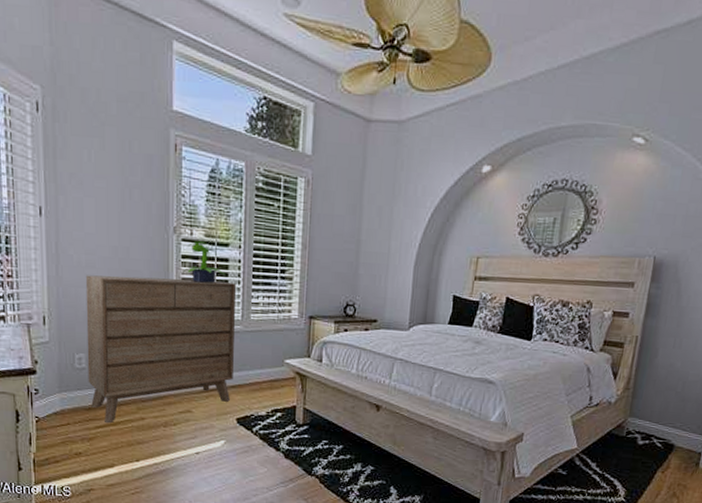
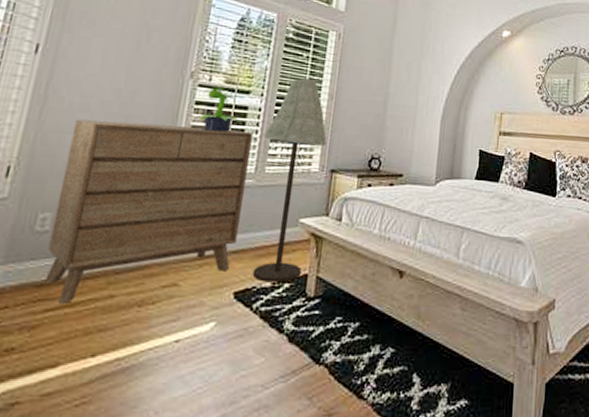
floor lamp: none [245,228,303,412] -> present [252,78,327,283]

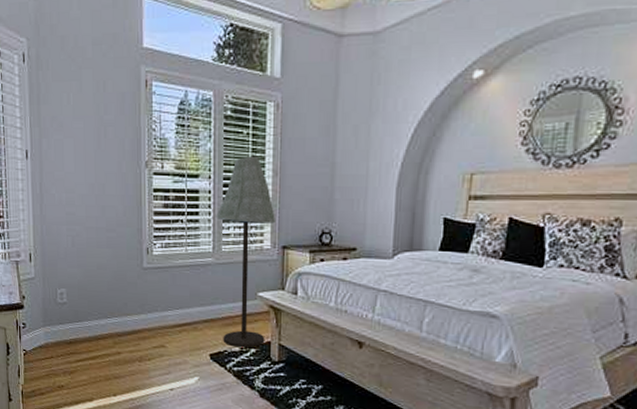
dresser: present [44,119,253,303] -> none [66,212,206,357]
potted plant: present [194,87,243,132] -> none [155,174,197,216]

